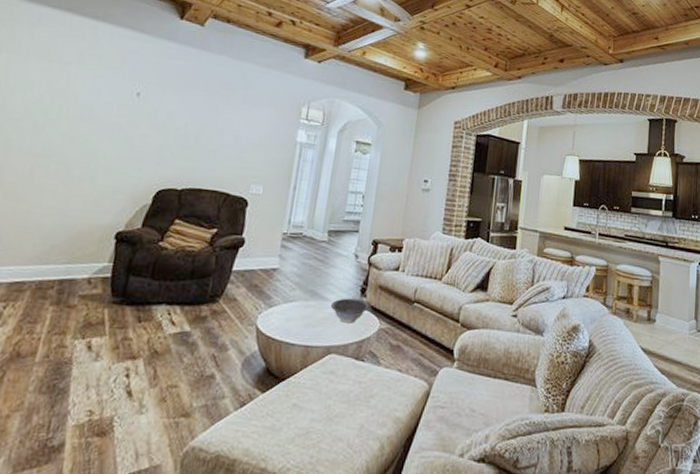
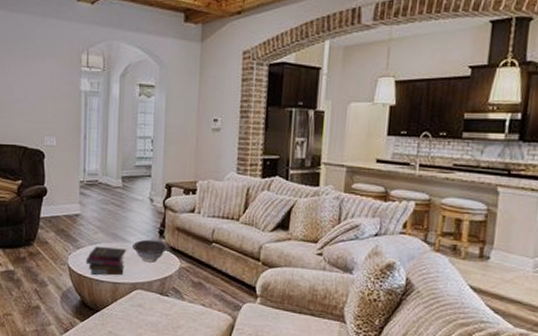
books: none [277,304,325,338] -> present [85,246,127,275]

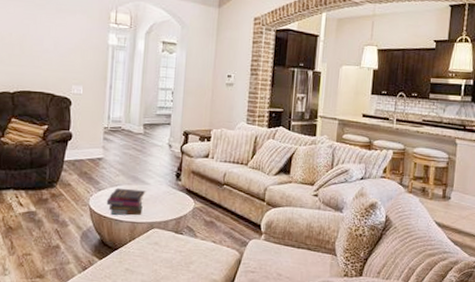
decorative bowl: present [133,239,168,263] -> none [151,182,184,203]

